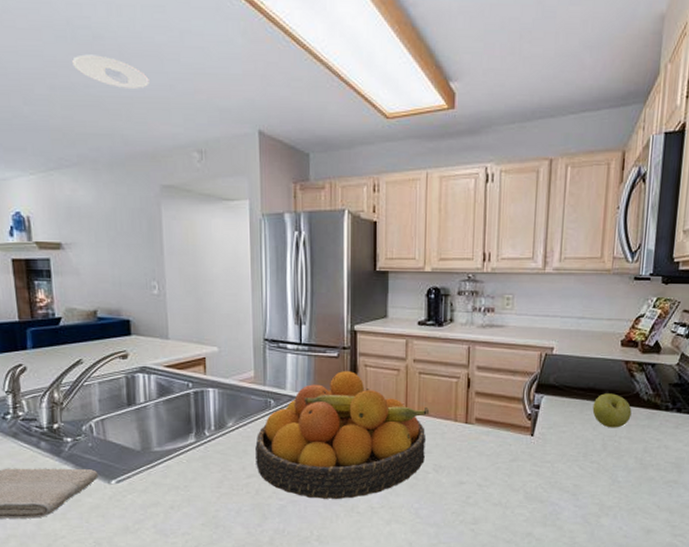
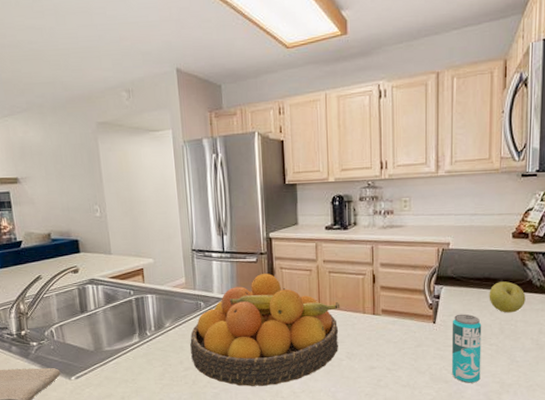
recessed light: present [72,54,150,90] -> none [17,15,82,43]
beverage can: none [548,427,584,504] -> present [452,313,482,383]

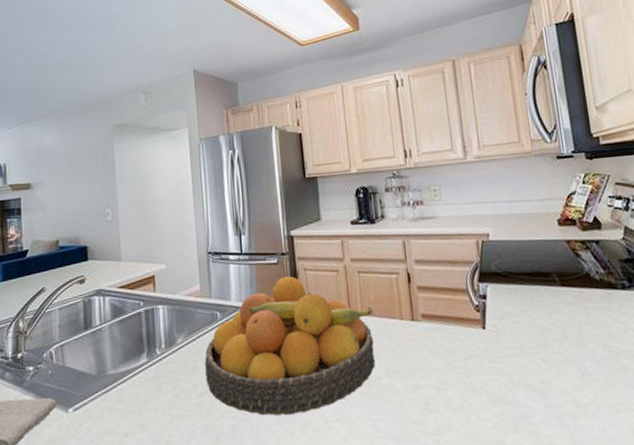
beverage can: present [452,313,482,383] -> none [504,316,549,404]
apple: present [489,281,526,313] -> none [542,275,587,314]

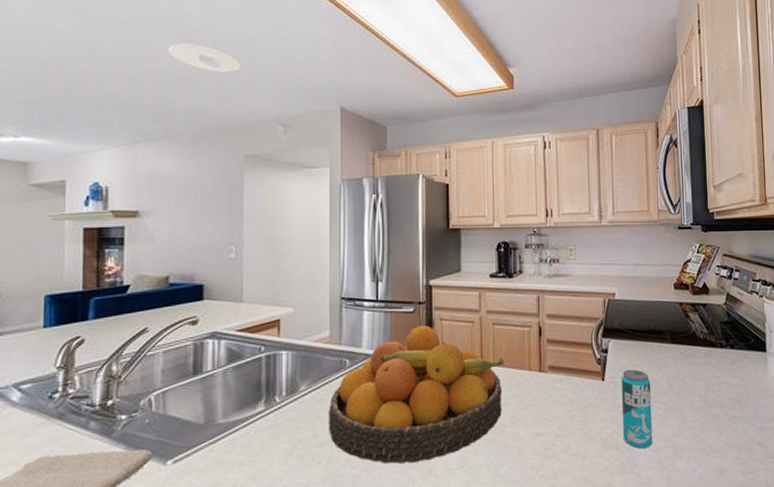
recessed light: none [44,29,104,52] -> present [168,43,240,73]
beverage can: none [504,316,549,404] -> present [621,369,653,449]

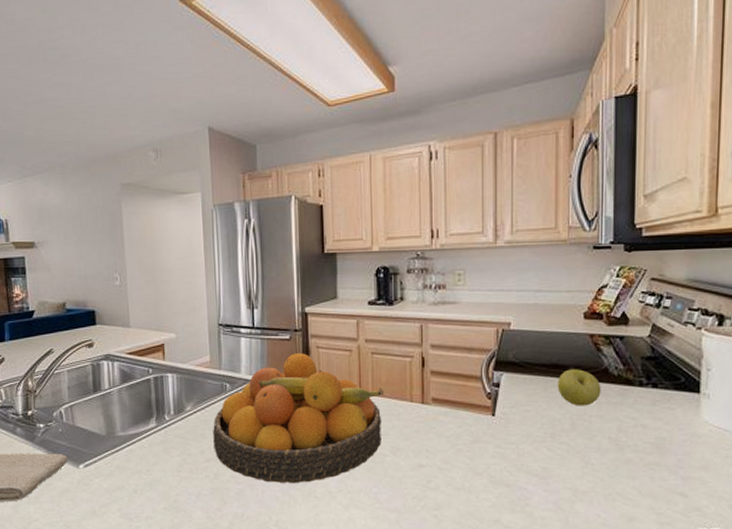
recessed light: present [168,43,240,73] -> none [43,71,110,100]
beverage can: present [621,369,653,449] -> none [514,405,550,488]
apple: none [656,334,691,368] -> present [557,369,601,406]

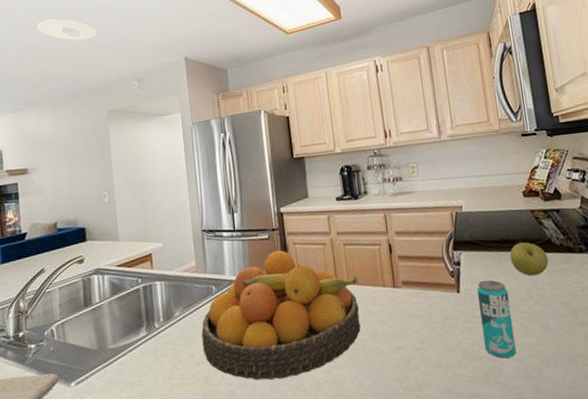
recessed light: none [43,71,110,100] -> present [37,19,97,41]
beverage can: none [514,405,550,488] -> present [477,279,517,359]

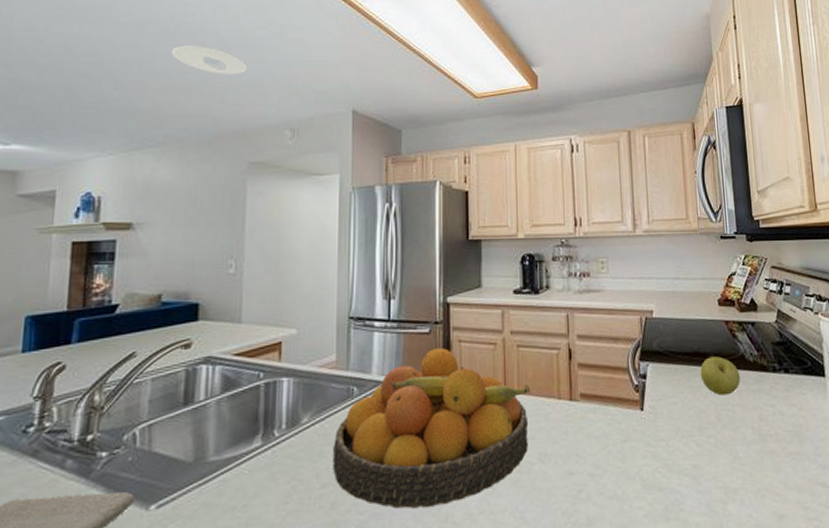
beverage can: present [477,279,517,359] -> none [662,397,701,491]

